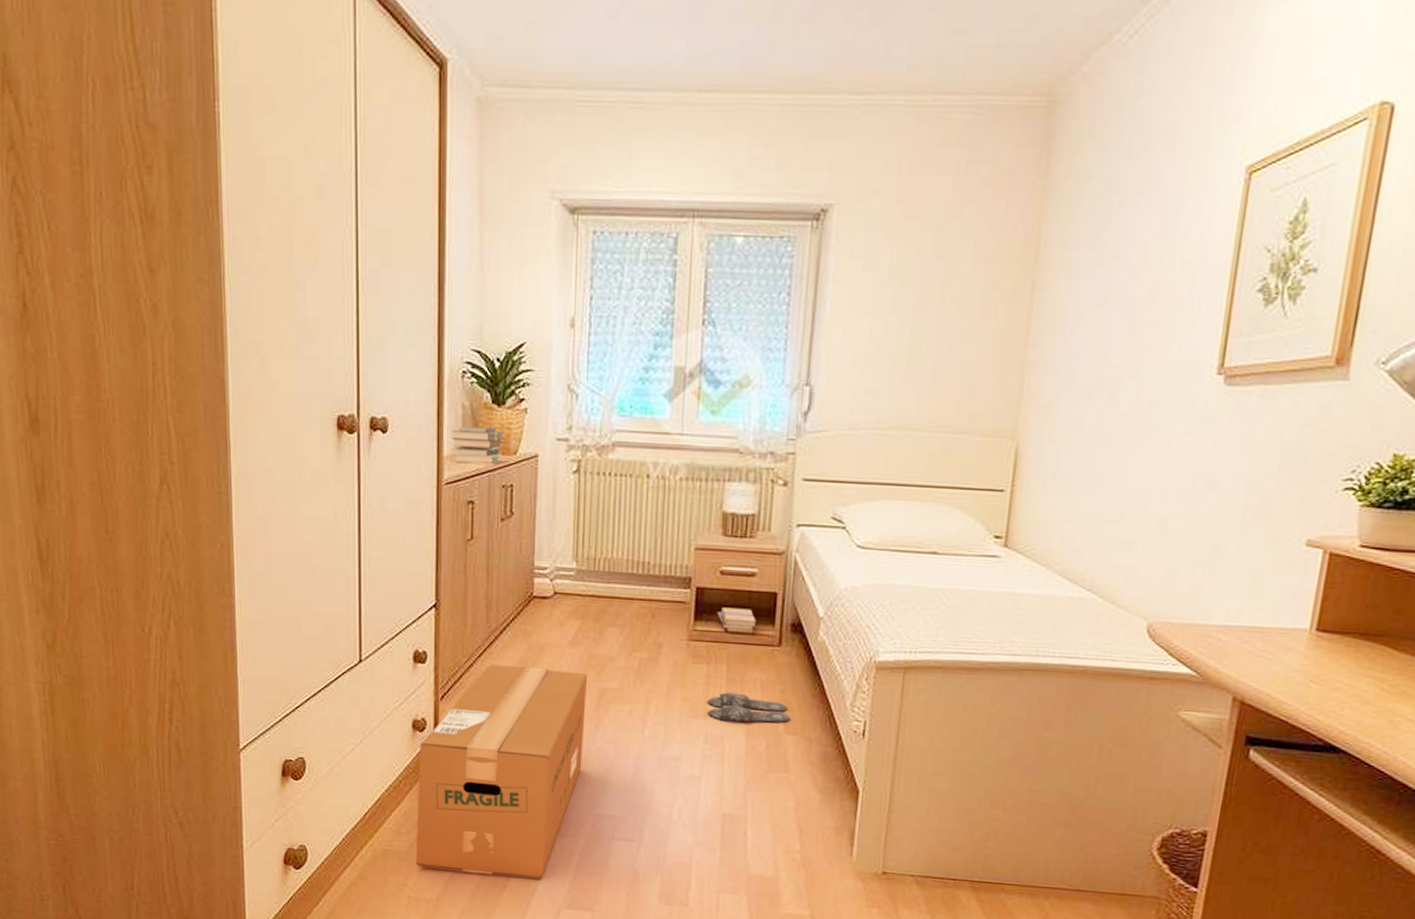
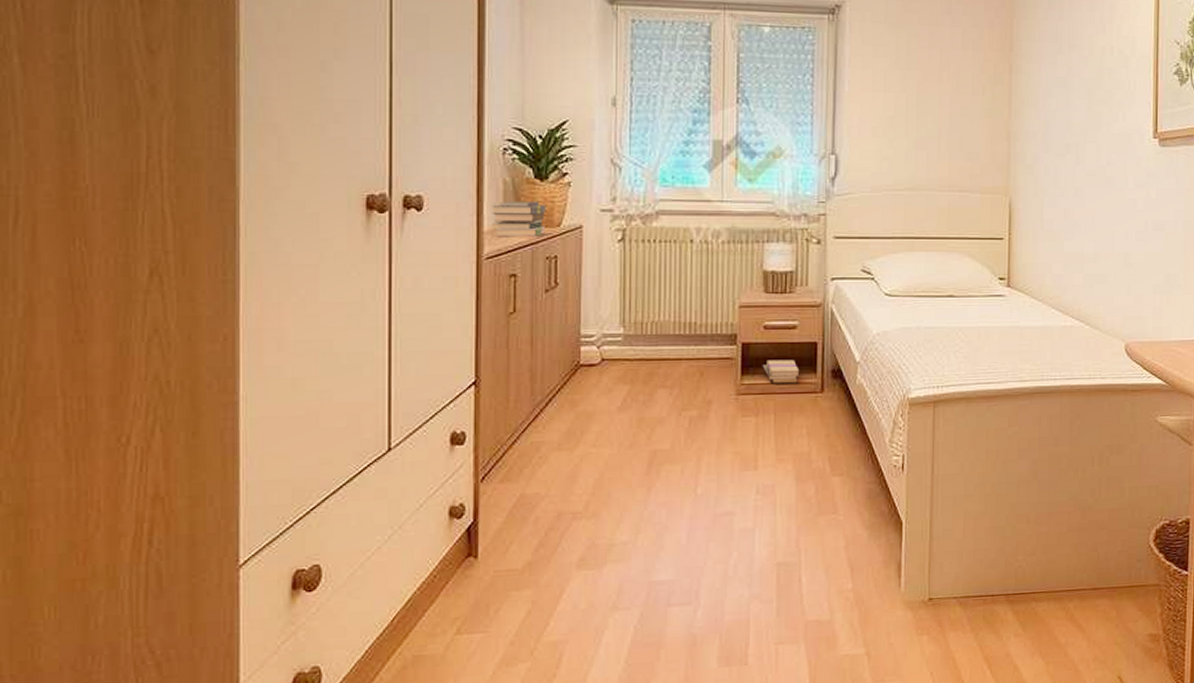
box: present [415,664,587,880] -> none [452,436,637,670]
slippers: present [707,692,790,724] -> none [757,441,835,470]

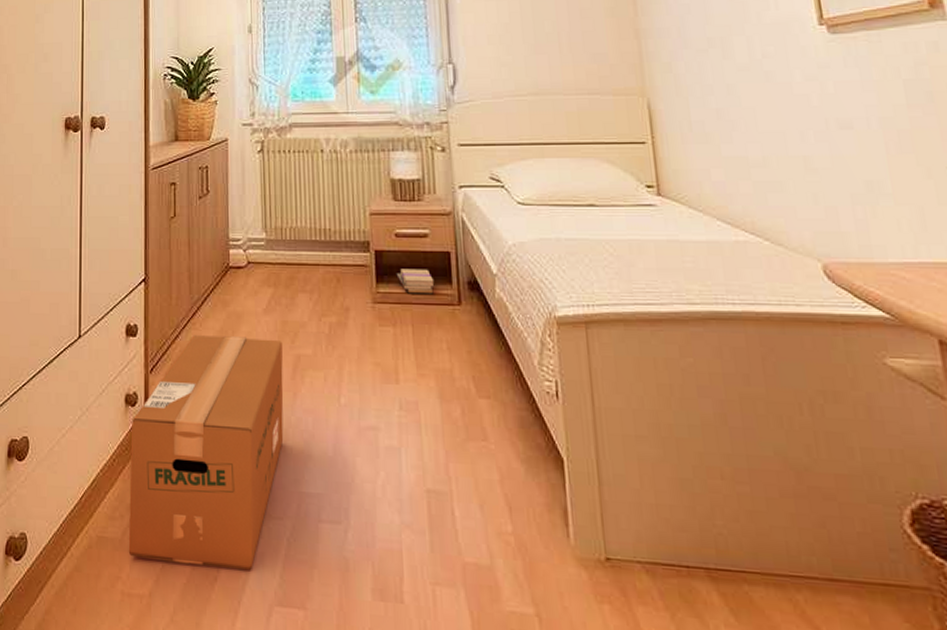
box: none [452,436,637,670] -> present [128,335,284,571]
books: present [490,201,547,236] -> none [155,118,199,149]

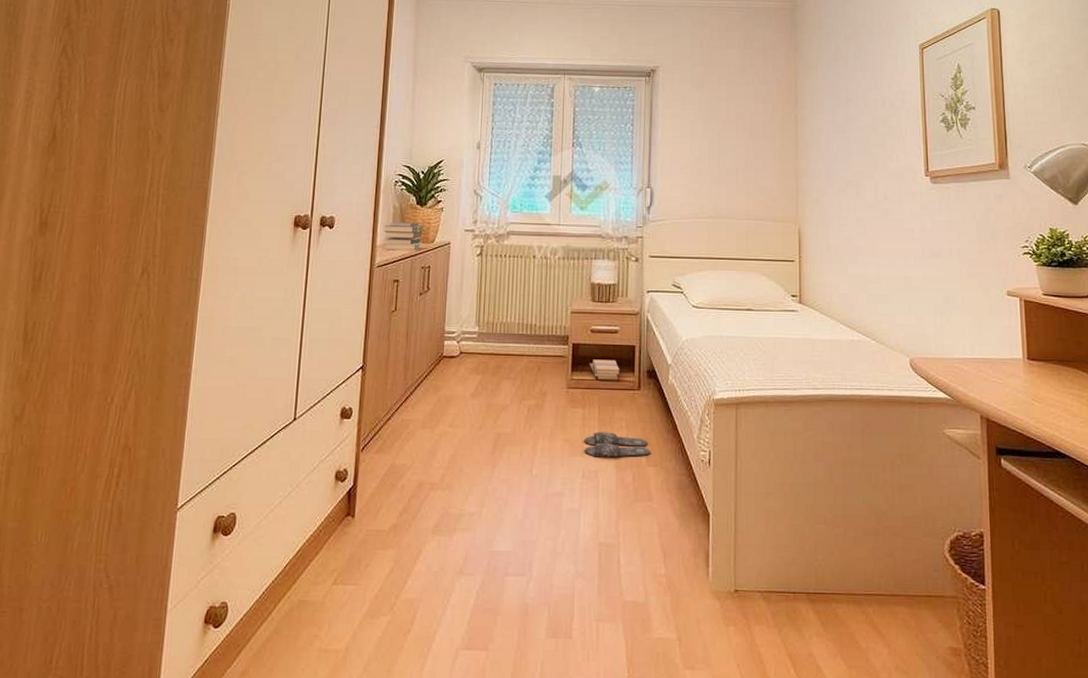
box: present [128,335,284,571] -> none [328,417,485,622]
books: none [155,118,199,149] -> present [381,222,424,250]
slippers: none [397,355,481,387] -> present [583,432,650,458]

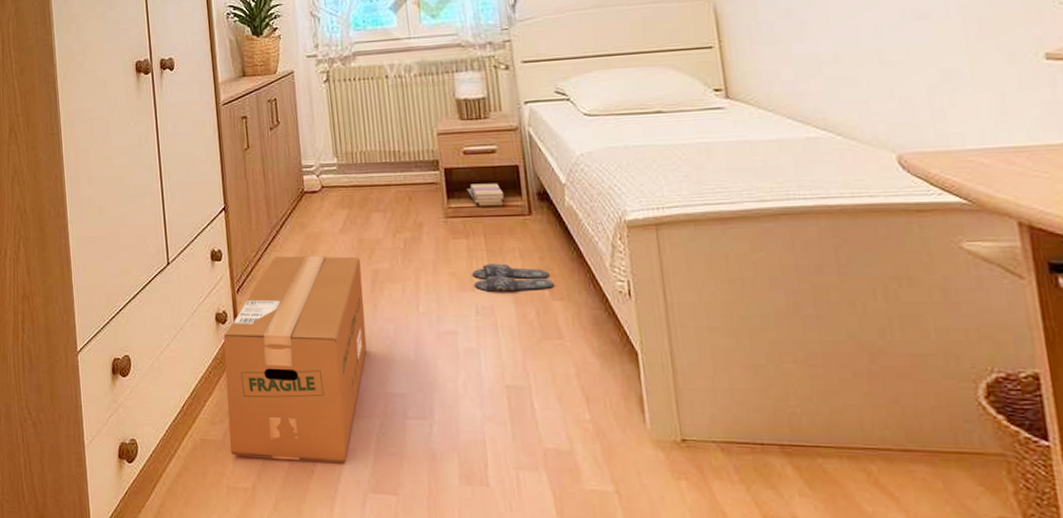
box: none [328,417,485,622] -> present [223,256,367,464]
books: present [381,222,424,250] -> none [223,54,265,86]

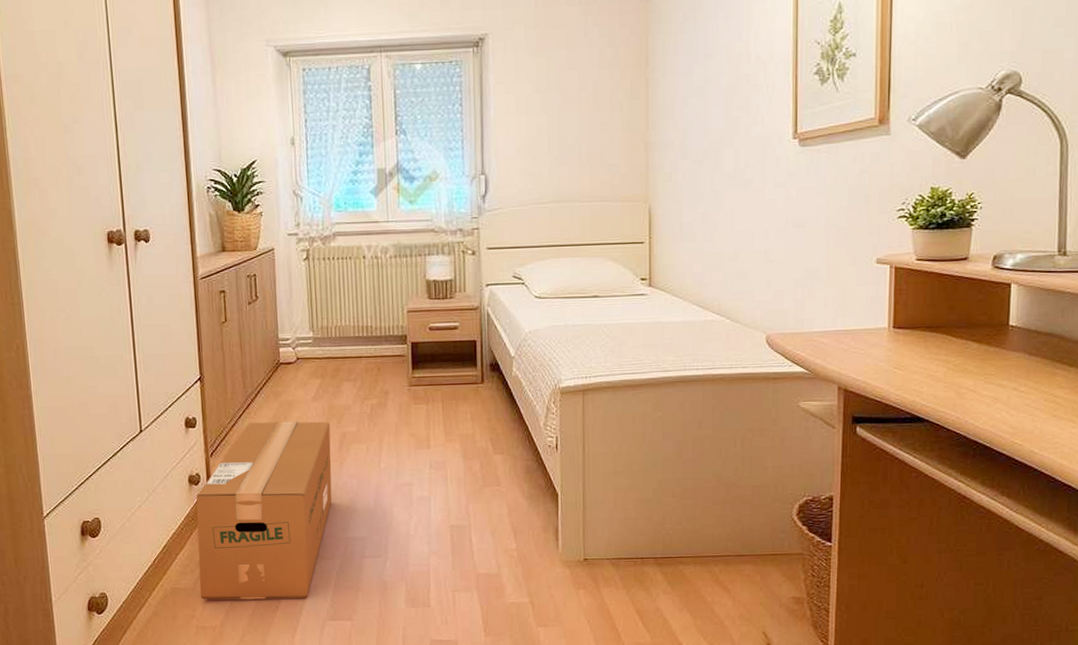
books: present [466,183,504,207] -> none [429,355,462,377]
slippers: present [472,263,554,292] -> none [429,425,497,449]

